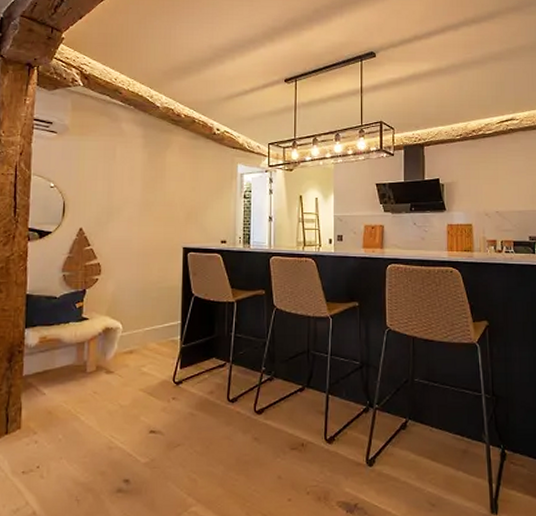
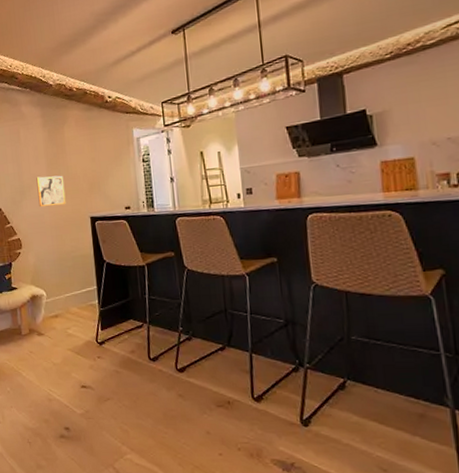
wall art: none [127,199,159,232] -> present [36,175,66,207]

